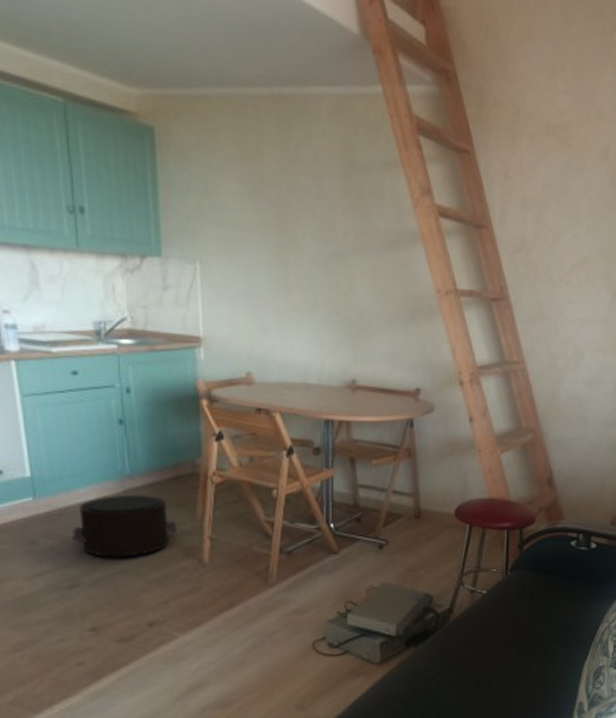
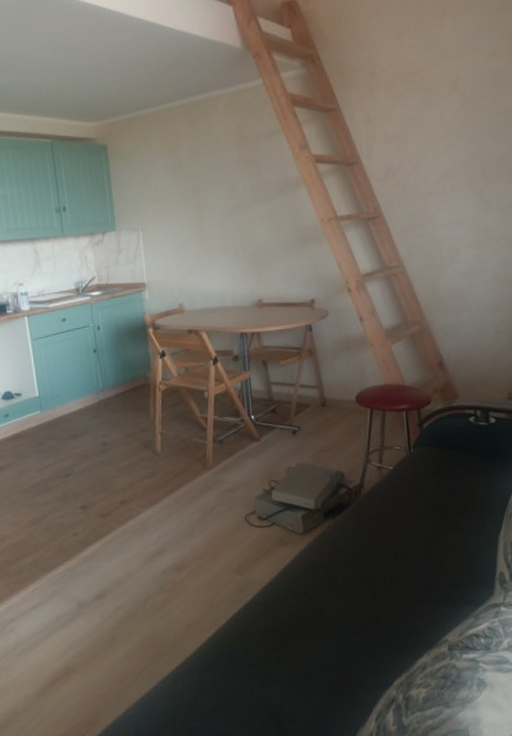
pouf: present [71,496,178,558] -> none [66,403,137,452]

